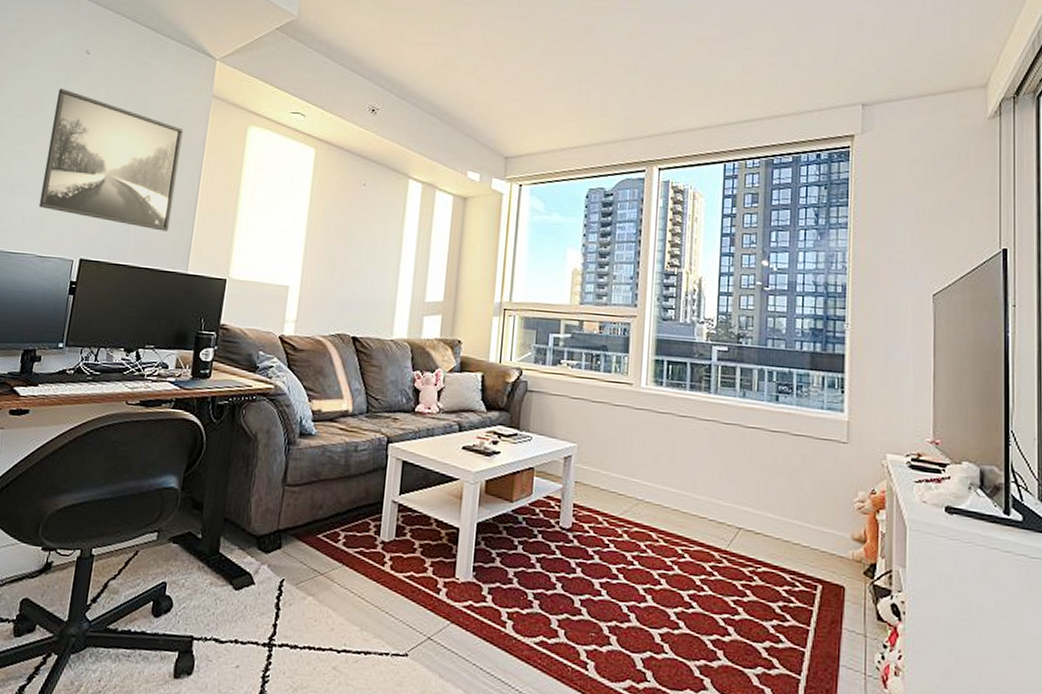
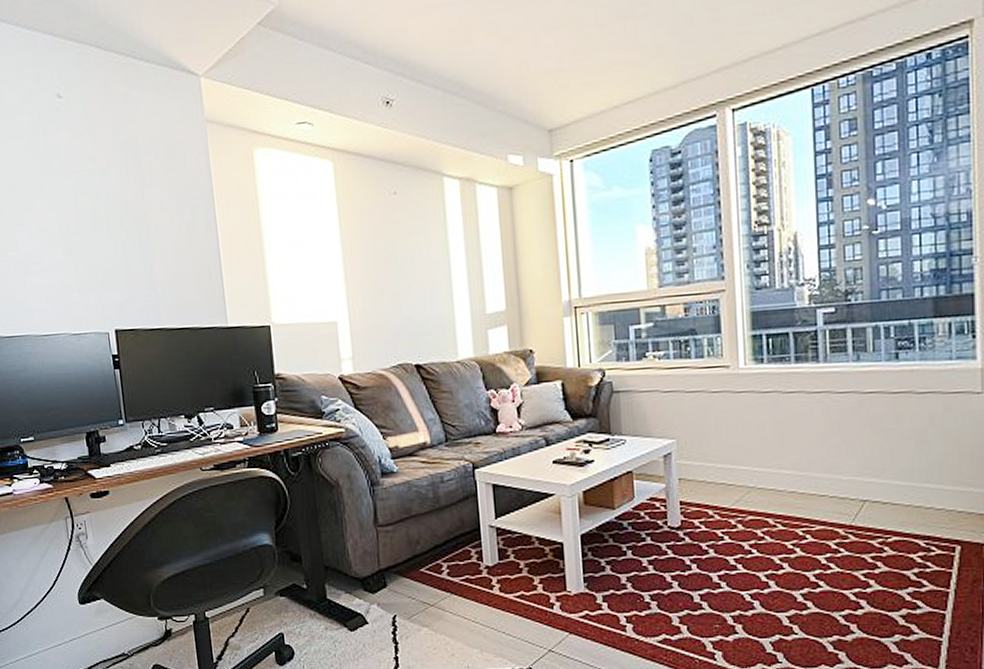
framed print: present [38,89,183,232] -> none [40,144,198,286]

